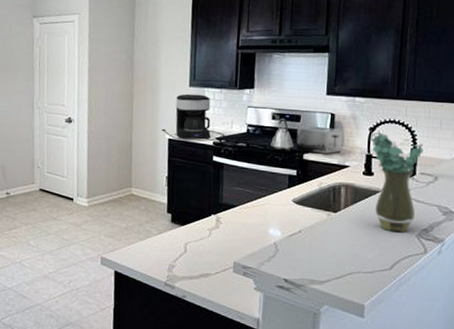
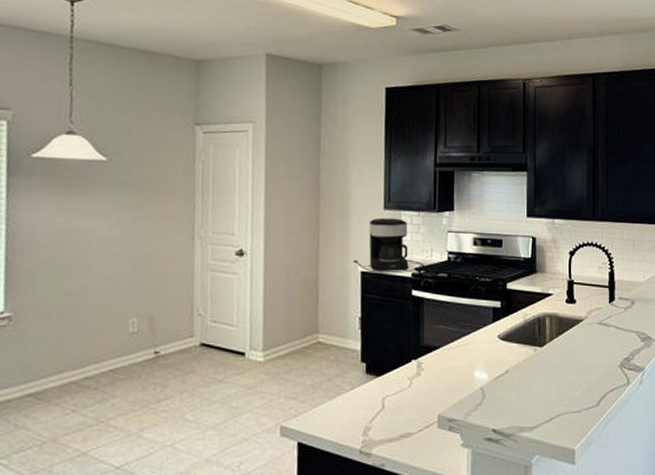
kettle: present [270,119,295,154] -> none [473,244,498,283]
toaster: present [296,125,344,156] -> none [498,251,545,284]
vase: present [369,129,424,233] -> none [570,253,620,364]

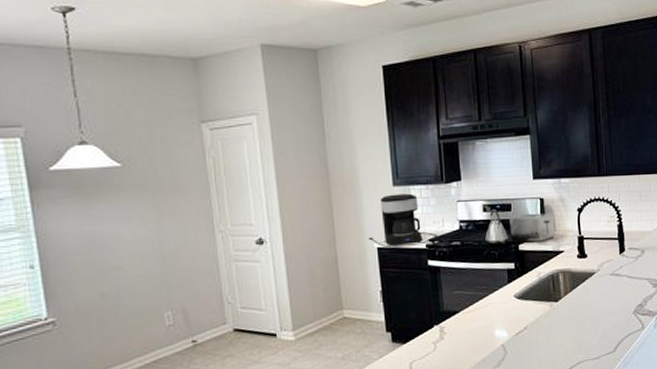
kettle: none [473,244,498,283] -> present [485,210,509,248]
toaster: none [498,251,545,284] -> present [508,213,555,244]

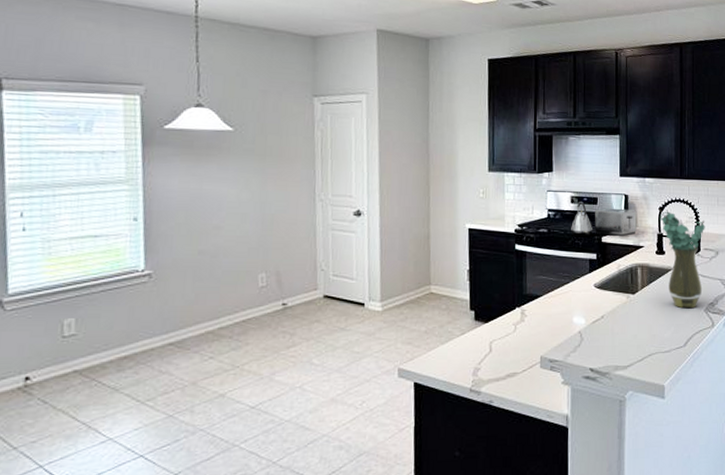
coffee maker: present [369,193,439,248] -> none [461,179,527,230]
vase: none [578,210,630,313] -> present [659,208,705,309]

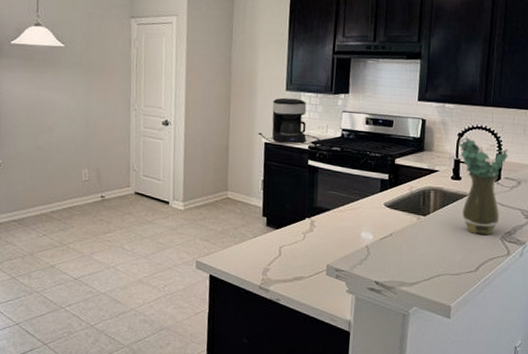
coffee maker: none [461,179,527,230] -> present [258,97,321,146]
kettle: present [571,202,594,238] -> none [364,123,387,158]
toaster: present [594,208,637,237] -> none [388,131,434,160]

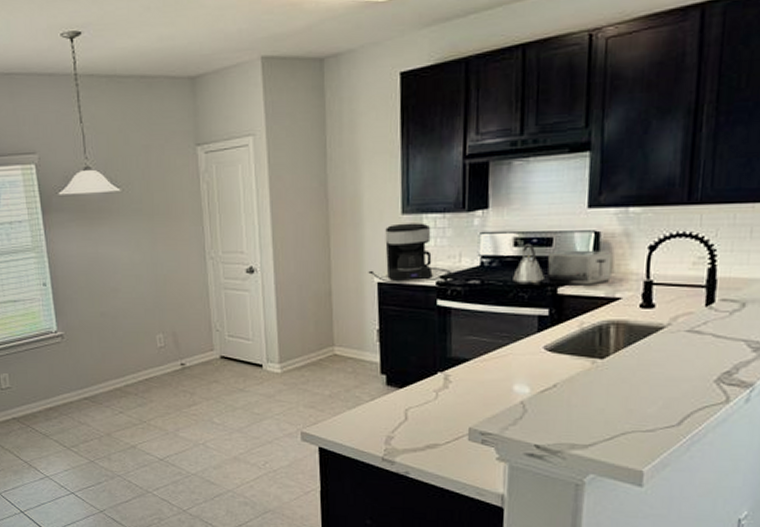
kettle: none [364,123,387,158] -> present [513,244,546,289]
toaster: none [388,131,434,160] -> present [547,250,613,287]
vase: present [457,134,508,236] -> none [648,247,726,378]

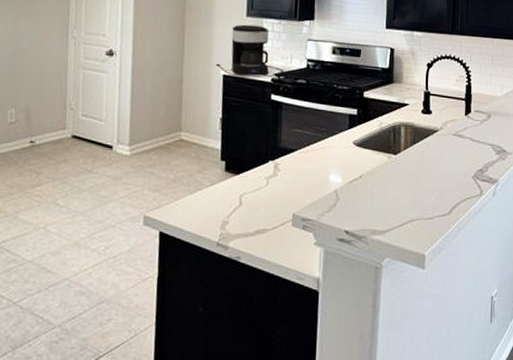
kettle: present [513,244,546,289] -> none [331,53,355,91]
toaster: present [547,250,613,287] -> none [356,61,403,93]

